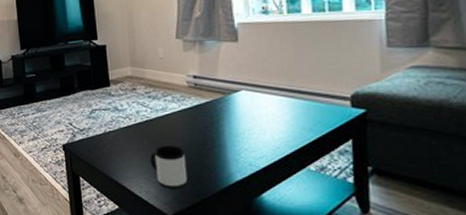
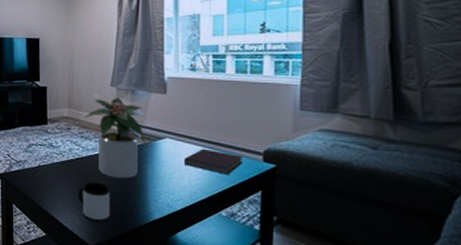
potted plant: none [149,49,222,139] -> present [83,97,147,179]
notebook: none [263,98,329,125] -> present [183,148,243,175]

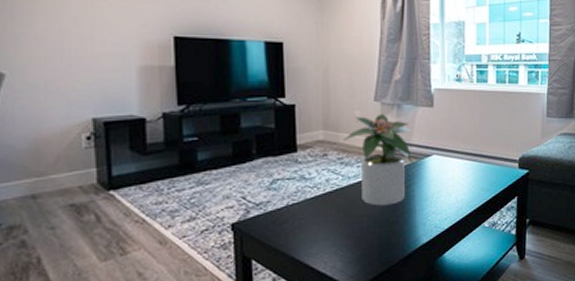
mug: present [78,182,110,223] -> none [338,214,376,261]
notebook: present [183,148,243,175] -> none [450,162,502,186]

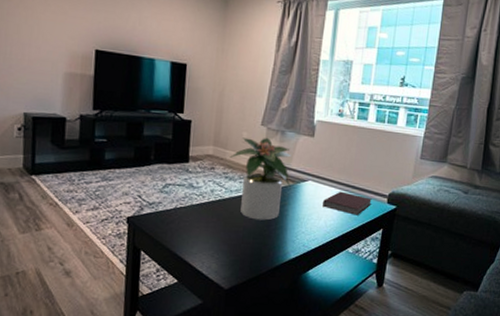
notebook: none [450,162,502,186] -> present [322,191,372,216]

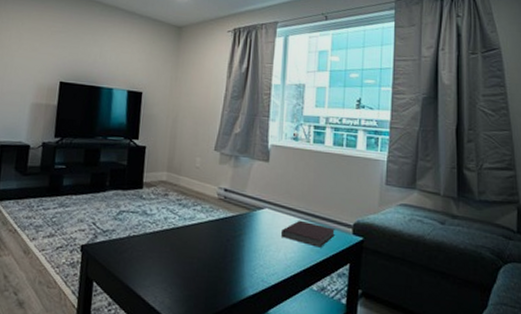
potted plant: present [229,137,291,221] -> none [183,162,247,252]

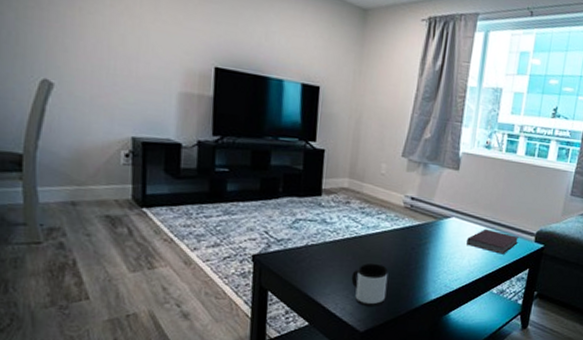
mug: none [169,255,205,301] -> present [351,263,389,307]

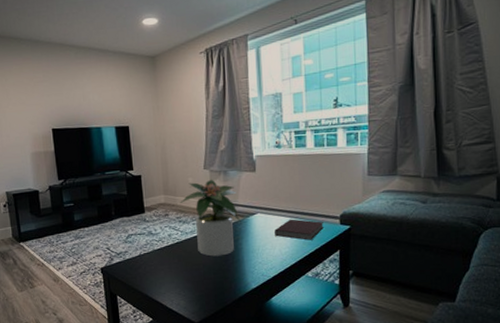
mug: present [351,263,389,307] -> none [180,263,212,300]
potted plant: none [366,169,434,259] -> present [180,179,241,257]

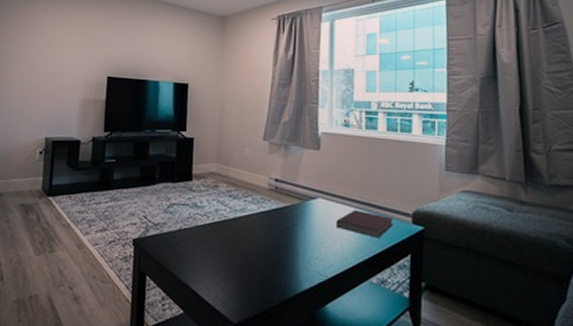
potted plant: present [180,179,241,257] -> none [232,152,299,244]

